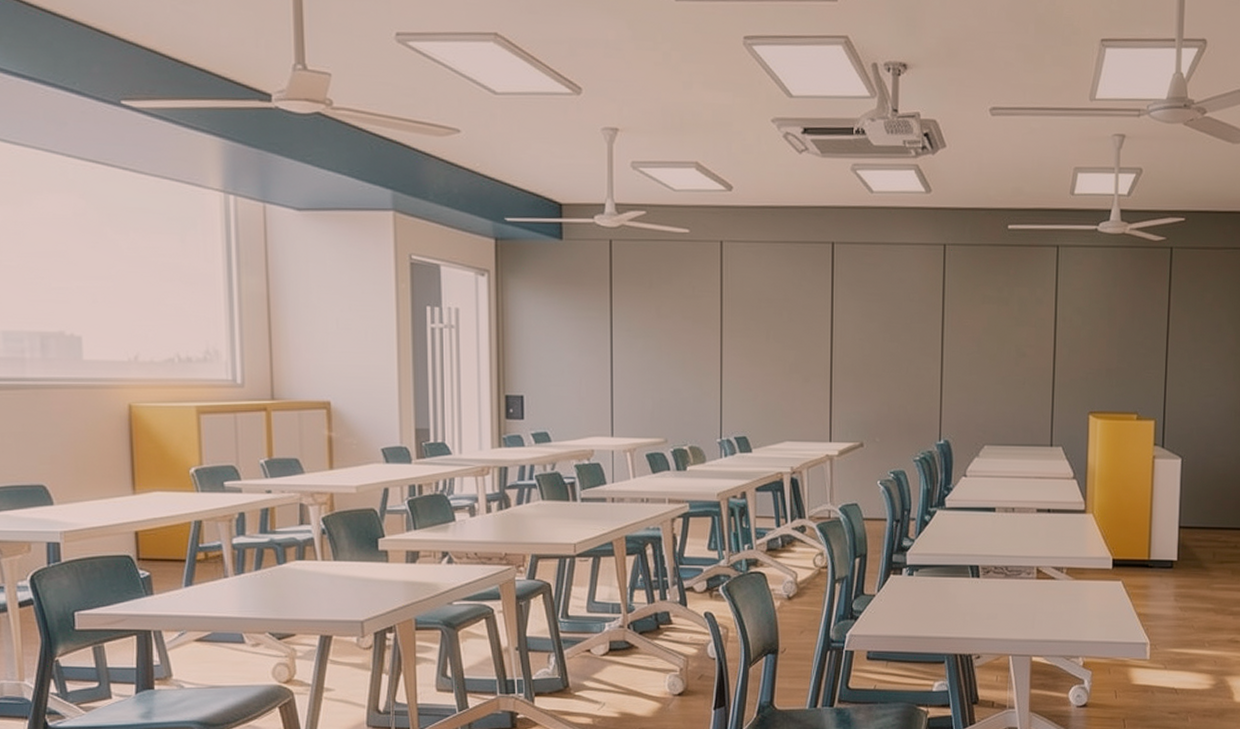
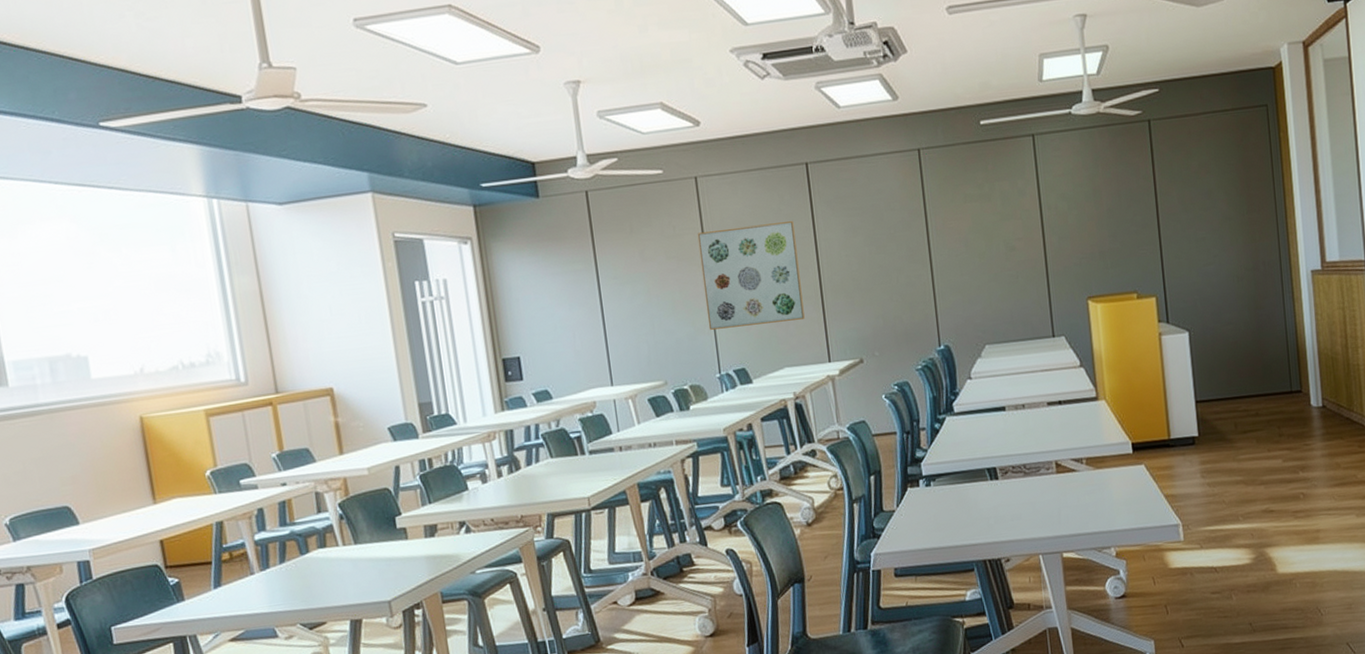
wall art: none [715,296,813,396] -> present [697,221,805,330]

